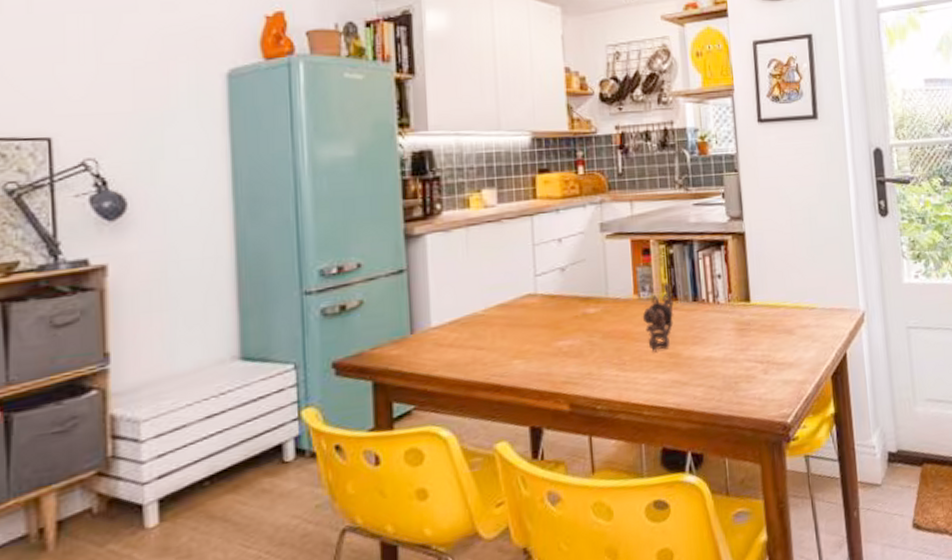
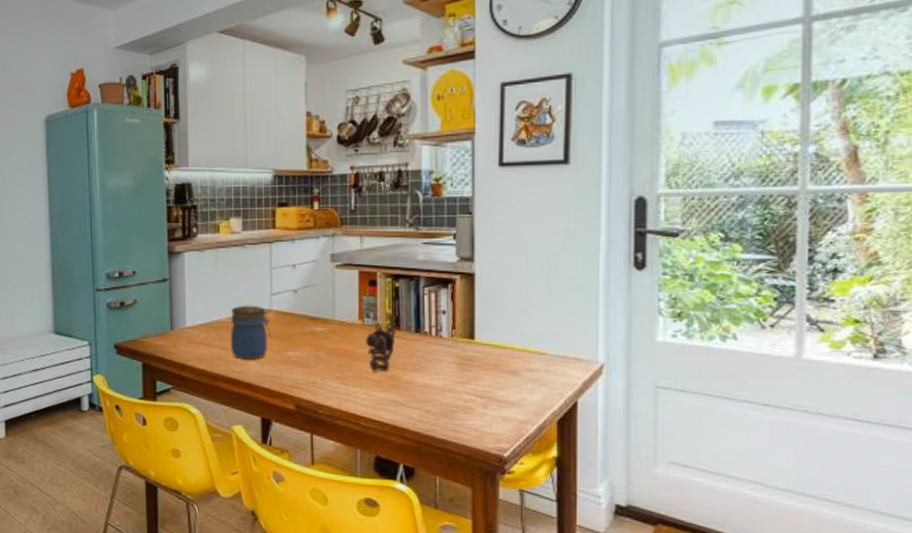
jar: none [487,291,537,359] -> present [230,305,271,360]

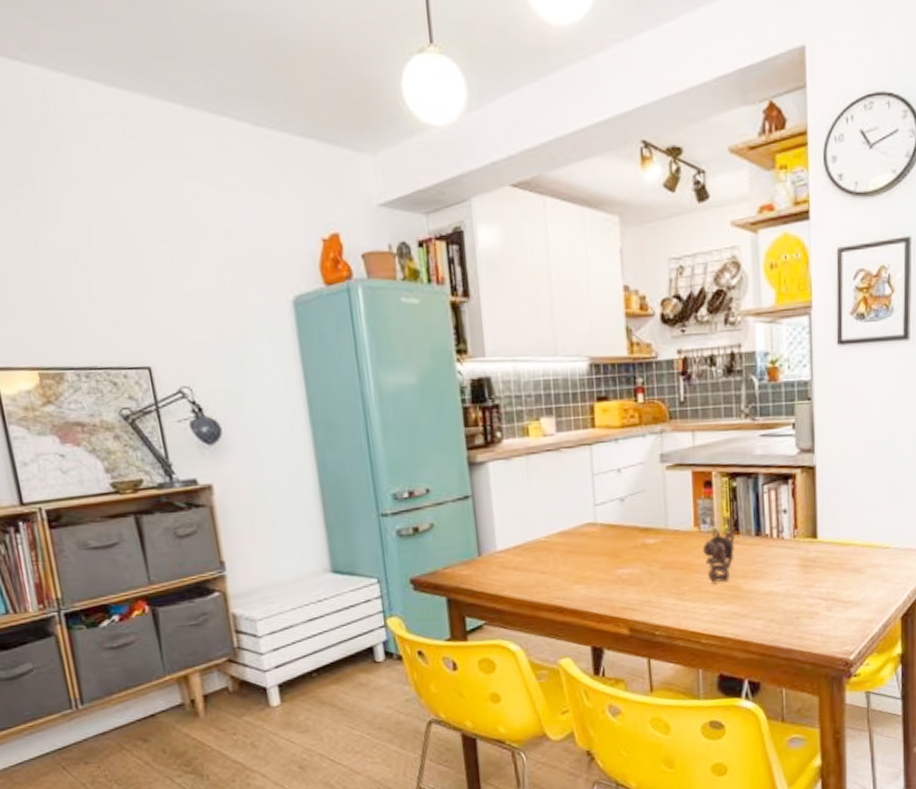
jar: present [230,305,271,360] -> none [549,519,597,583]

